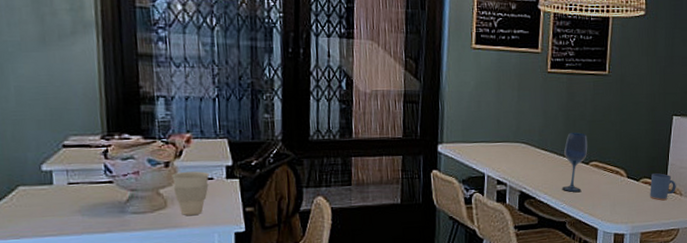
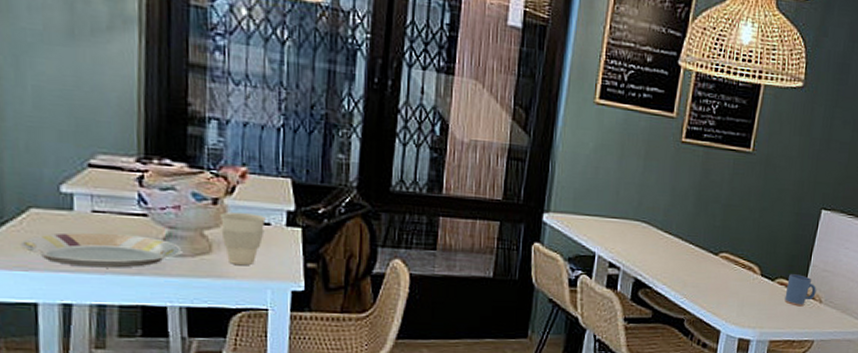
plate: none [12,199,143,231] -> present [20,232,182,268]
wineglass: present [561,132,588,192] -> none [683,215,720,286]

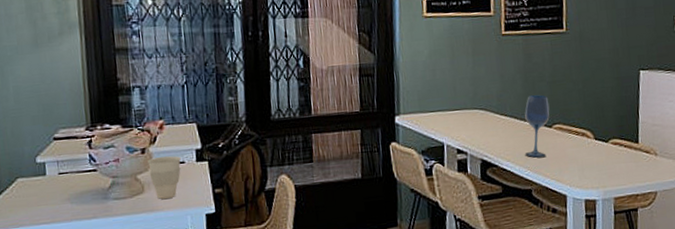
plate: present [20,232,182,268] -> none [12,187,123,219]
wineglass: none [683,215,720,286] -> present [524,94,550,158]
mug: present [785,274,816,305] -> none [620,132,650,162]

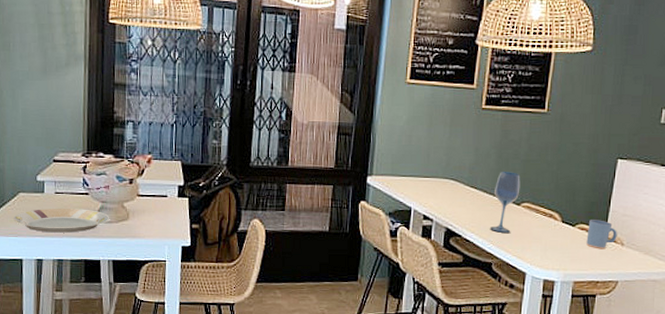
plate: none [12,187,123,219] -> present [13,208,110,233]
cup: present [148,156,181,200] -> none [134,189,164,228]
mug: none [620,132,650,162] -> present [586,220,617,248]

